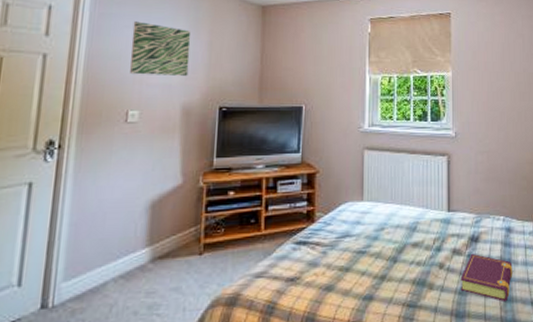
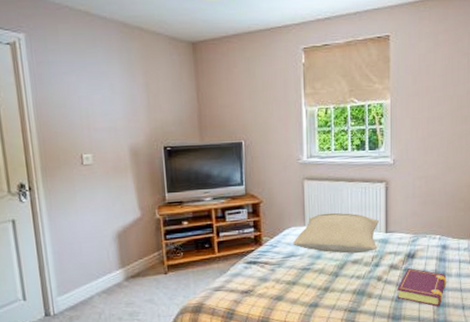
wall art: present [130,21,191,76] -> none [70,68,131,120]
pillow: none [349,187,441,235] -> present [293,212,379,254]

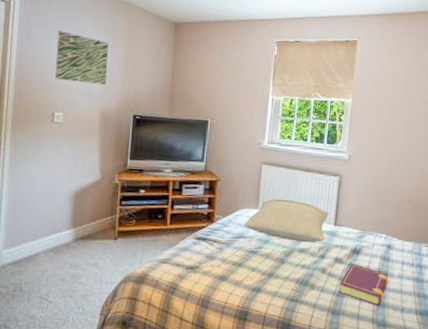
wall art: none [70,68,131,120] -> present [55,30,110,85]

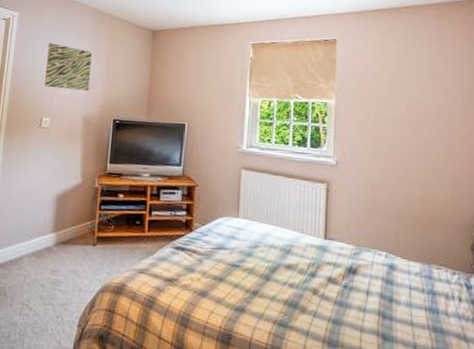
pillow: present [244,199,329,243] -> none [224,207,317,258]
book: present [338,264,389,306] -> none [334,285,394,339]

